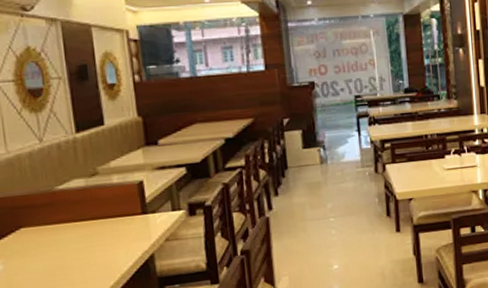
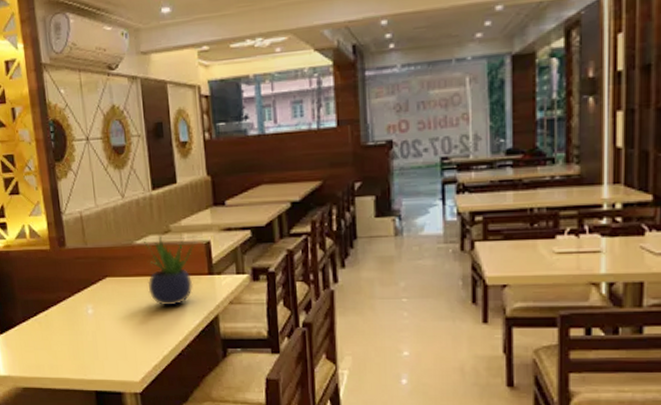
potted plant: none [67,177,127,252] -> present [144,235,195,306]

